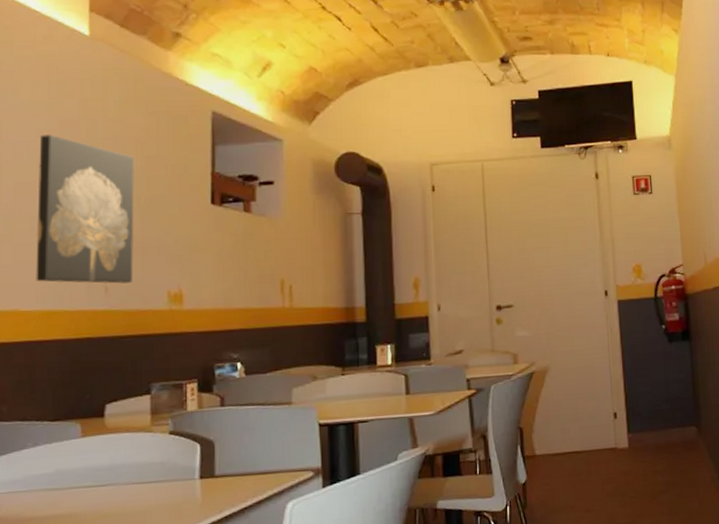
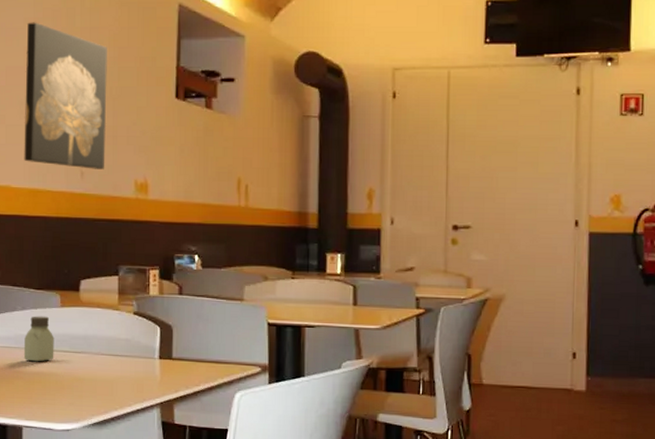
saltshaker: none [35,450,74,505] -> present [23,316,54,362]

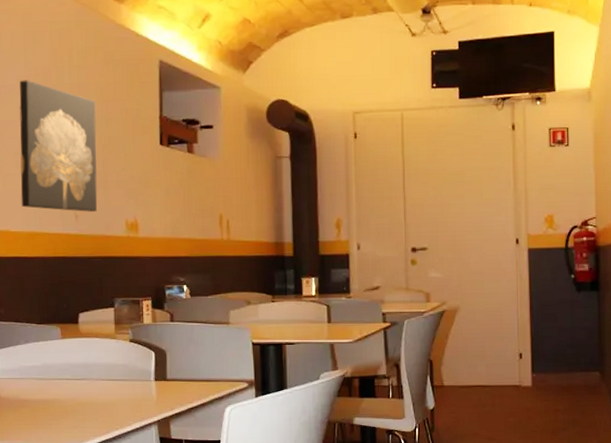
saltshaker: present [23,316,54,362] -> none [28,348,57,391]

